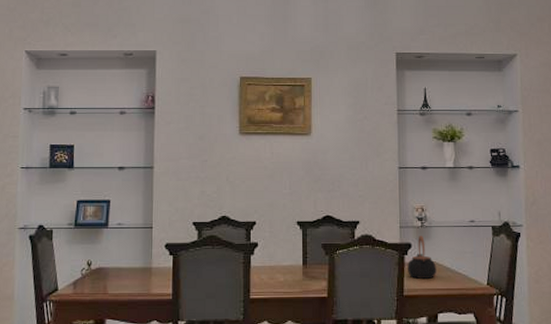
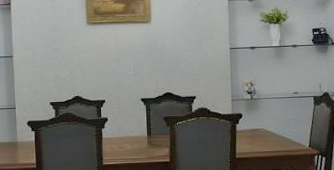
teapot: present [408,236,436,279] -> none [239,107,264,144]

